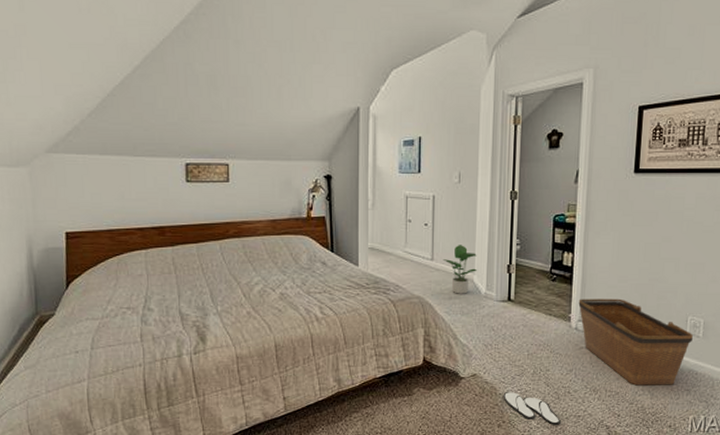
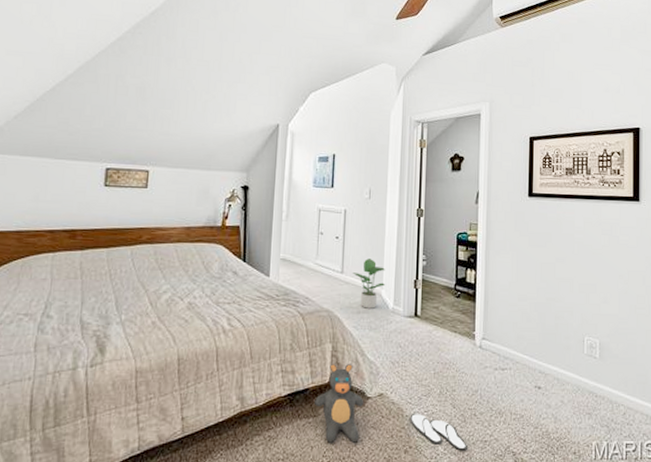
stuffed animal: none [409,347,458,419] -> present [315,364,364,443]
bicycle basket: present [578,298,693,386] -> none [482,316,590,408]

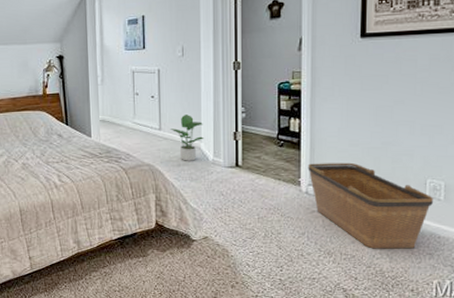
stuffed animal: present [315,364,364,443] -> none [143,211,190,278]
slippers: present [410,413,467,451] -> none [235,253,295,287]
bicycle basket: none [482,316,590,408] -> present [308,162,433,249]

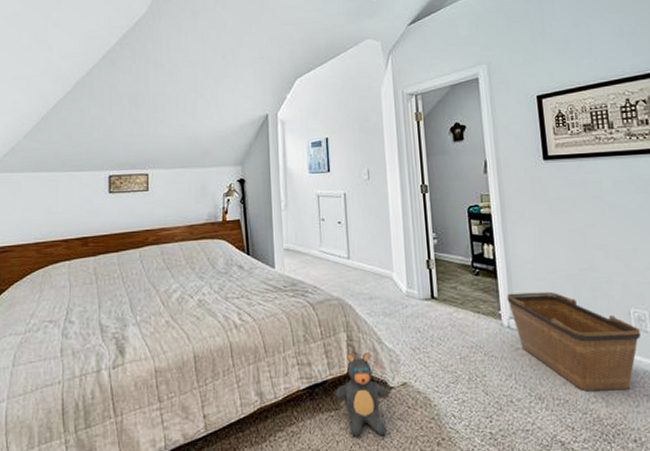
stuffed animal: none [143,211,190,278] -> present [335,353,388,437]
potted plant: present [170,115,204,161] -> none [359,241,396,294]

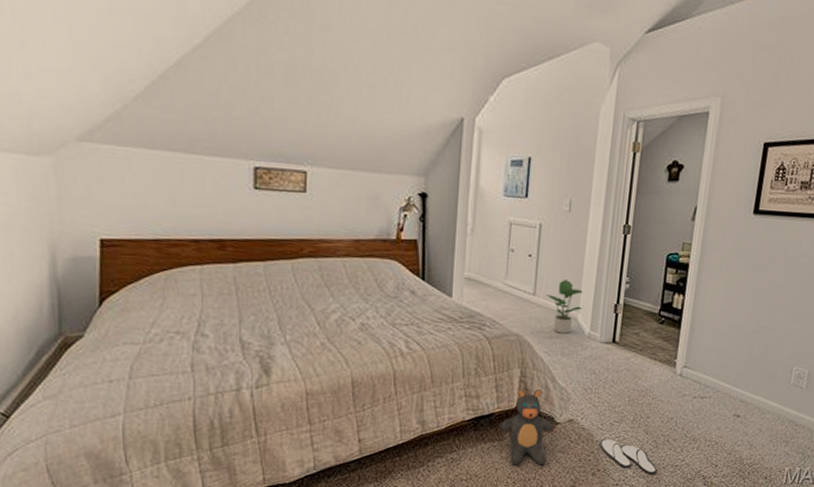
potted plant: none [359,241,396,294] -> present [545,280,583,334]
slippers: none [438,401,507,442] -> present [599,438,657,474]
bicycle basket: present [506,291,640,392] -> none [685,344,796,436]

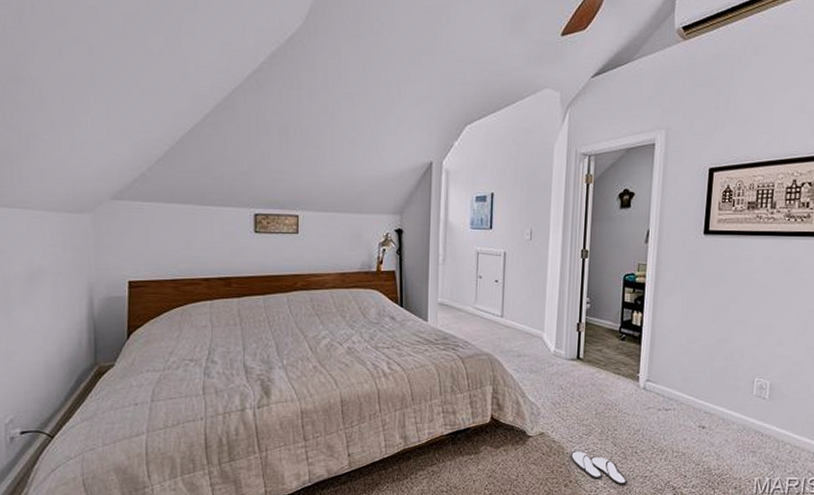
stuffed animal: present [500,389,553,466] -> none [476,405,525,477]
potted plant: present [545,280,583,334] -> none [512,302,547,352]

